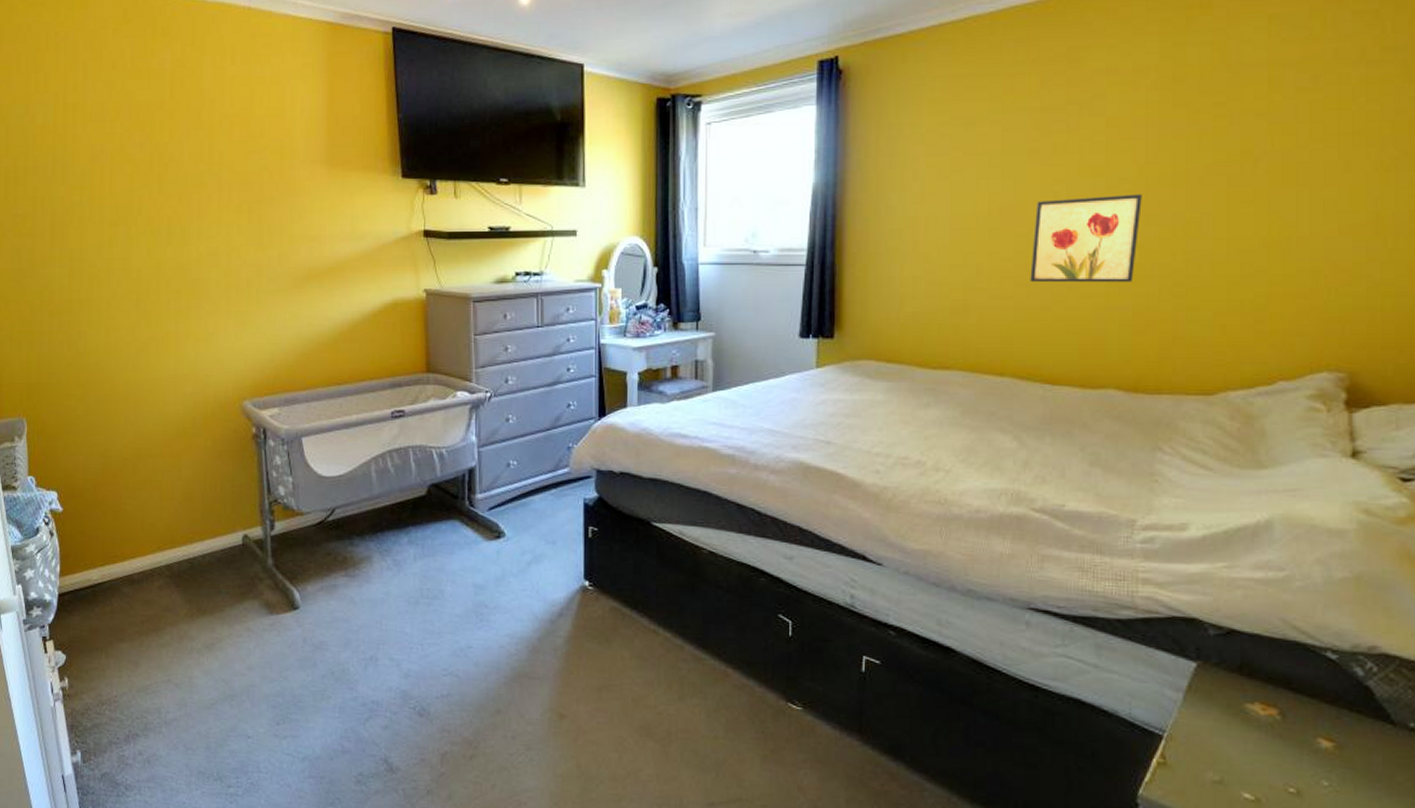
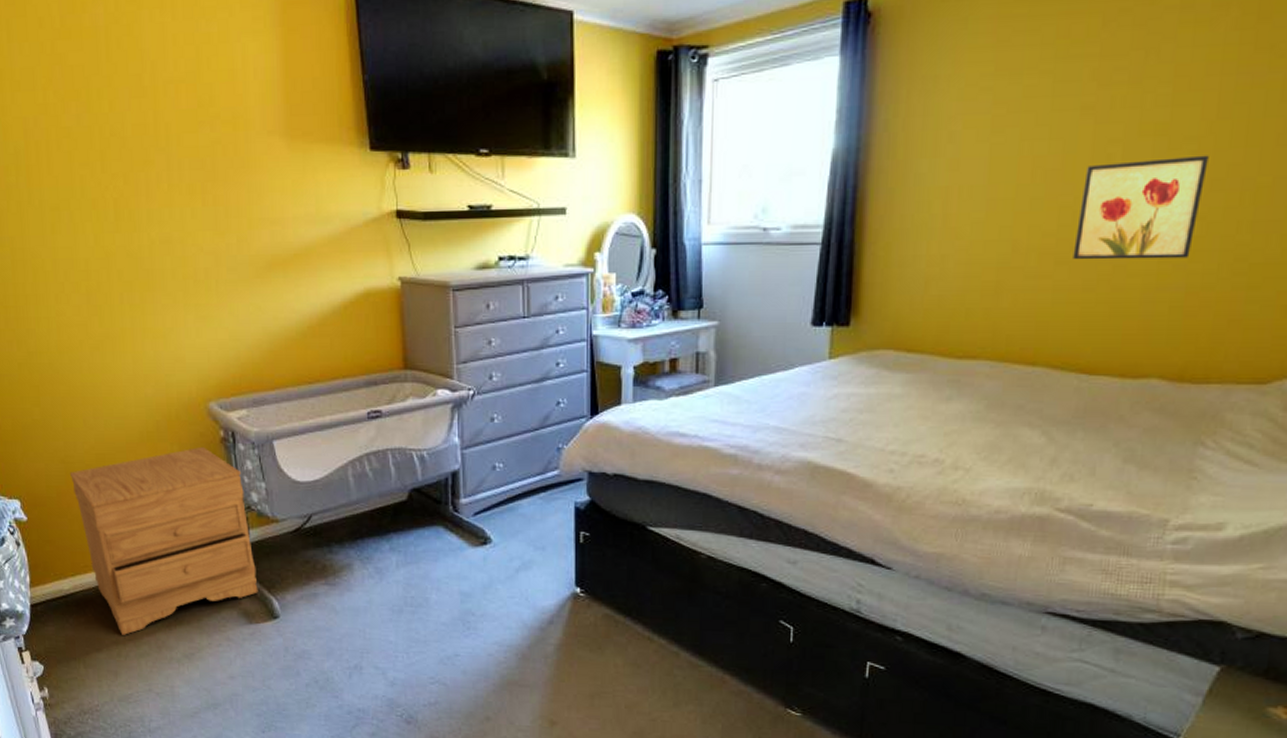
nightstand: none [106,442,281,625] -> present [69,446,258,635]

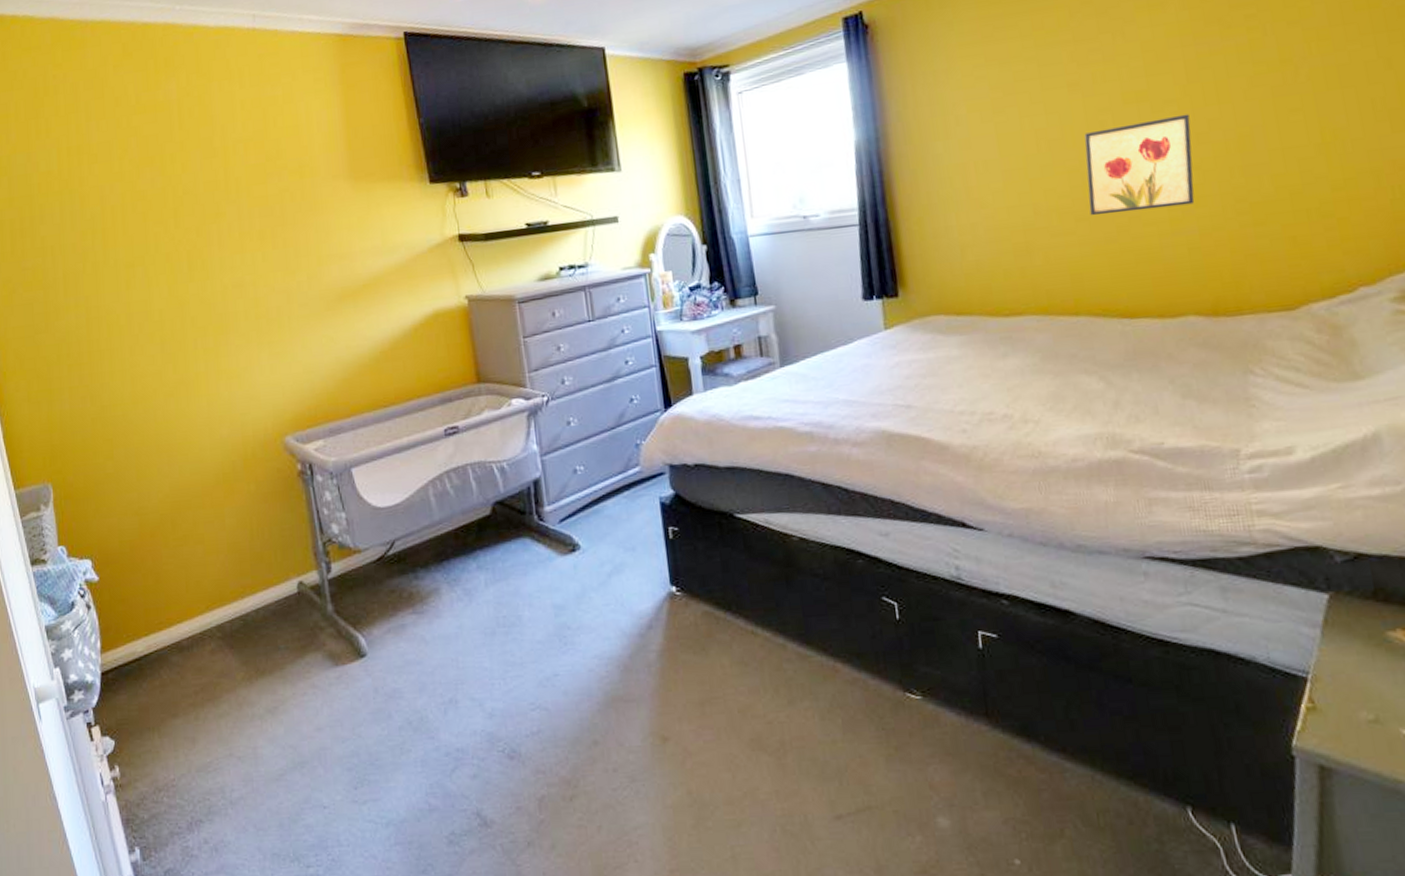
nightstand: present [69,446,258,635] -> none [143,482,343,695]

